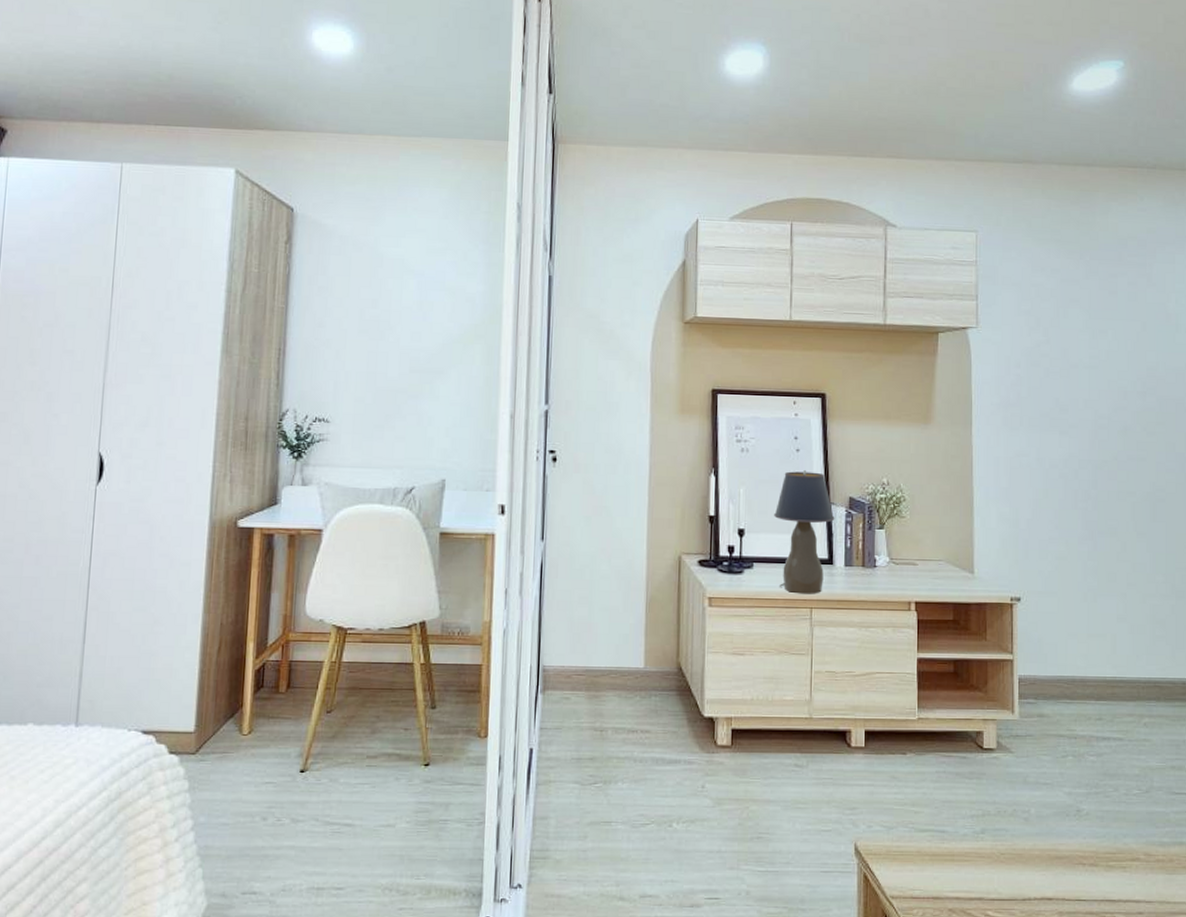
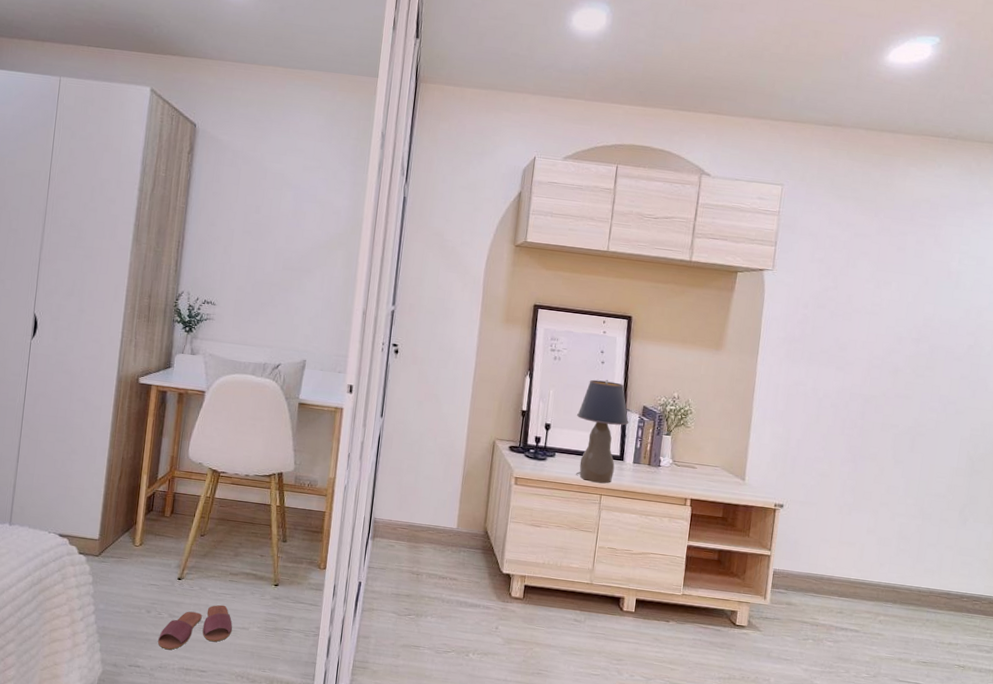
slippers: none [279,798,374,866] -> present [158,604,232,650]

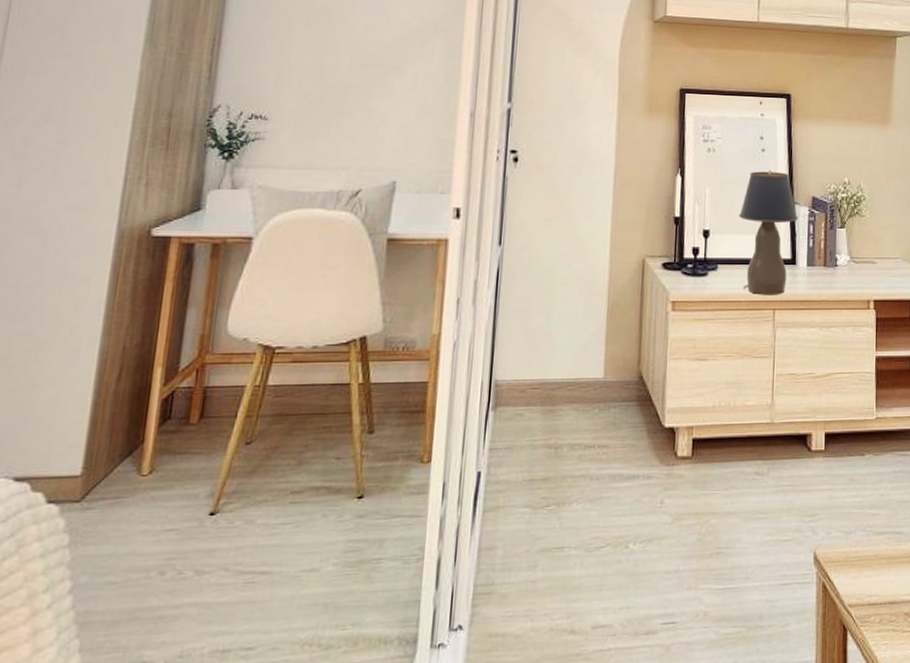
slippers: present [158,604,232,650] -> none [177,541,295,627]

